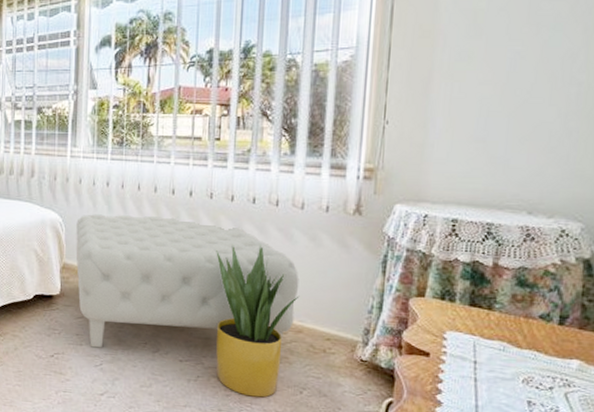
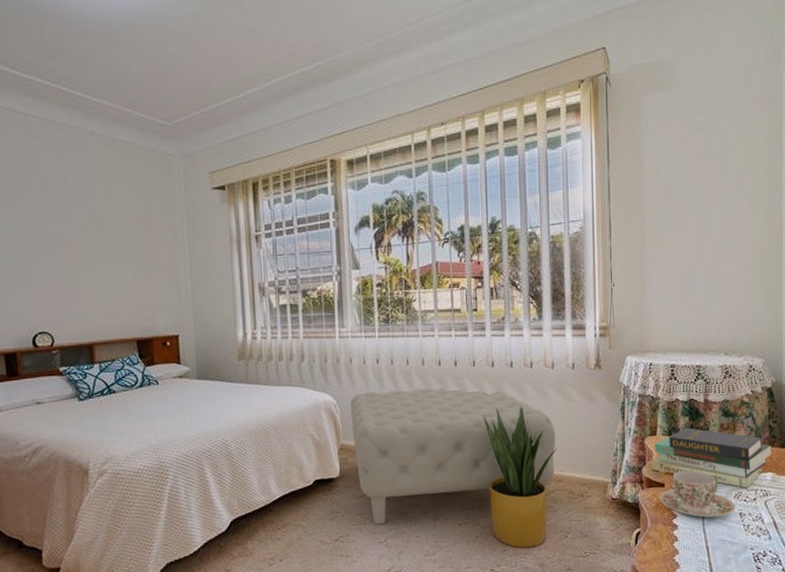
books: none [414,293,583,374] -> present [651,428,772,488]
teacup: none [420,341,523,402] -> present [659,470,735,518]

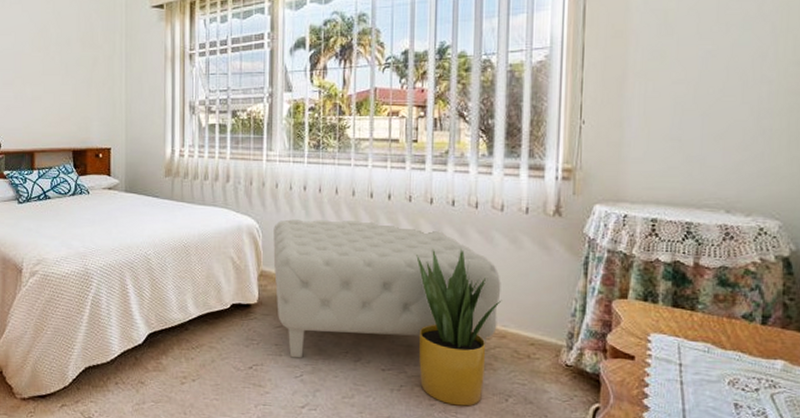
books: present [651,428,772,488] -> none [618,294,785,375]
teacup: present [659,470,735,518] -> none [626,344,729,405]

